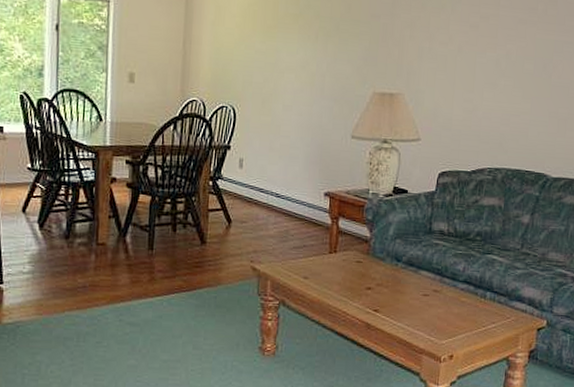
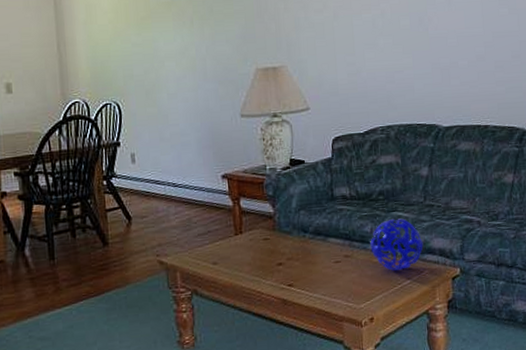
decorative ball: none [460,261,514,314] -> present [370,218,423,271]

